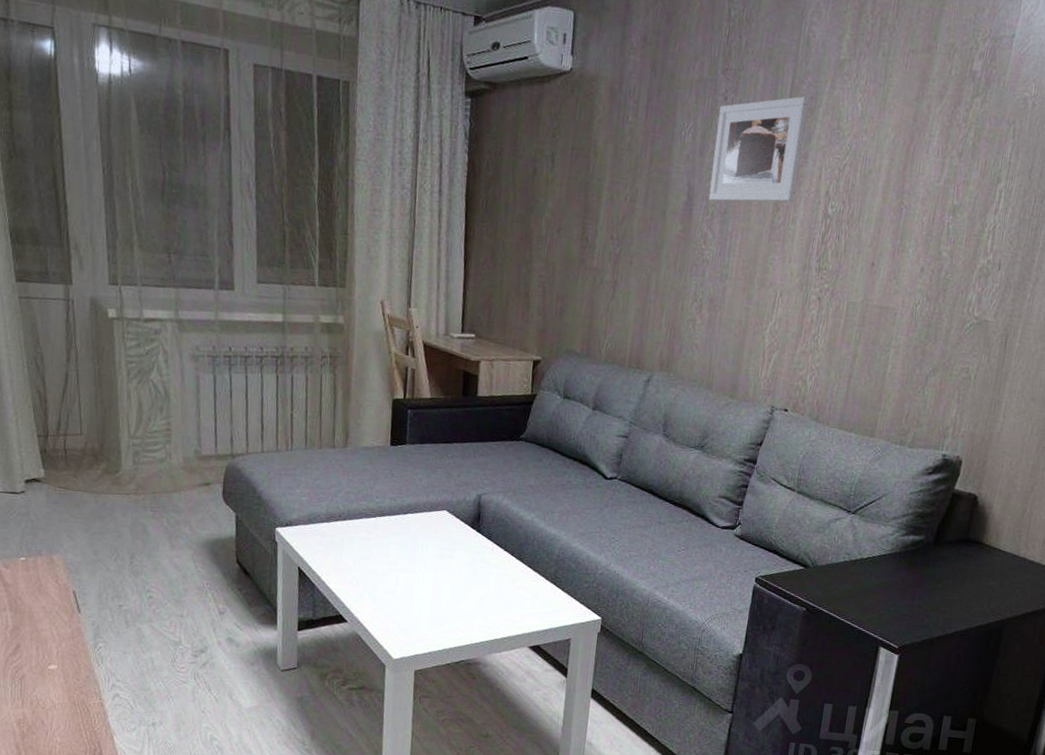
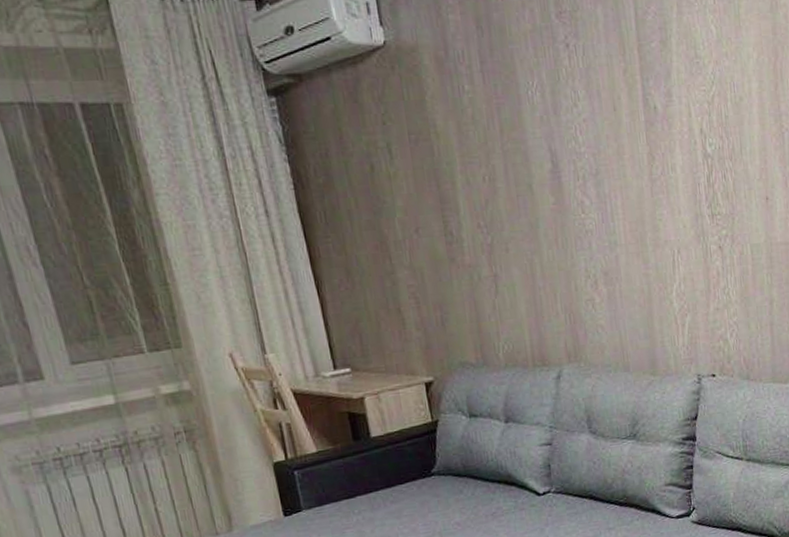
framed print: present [709,96,809,202] -> none [563,28,669,163]

